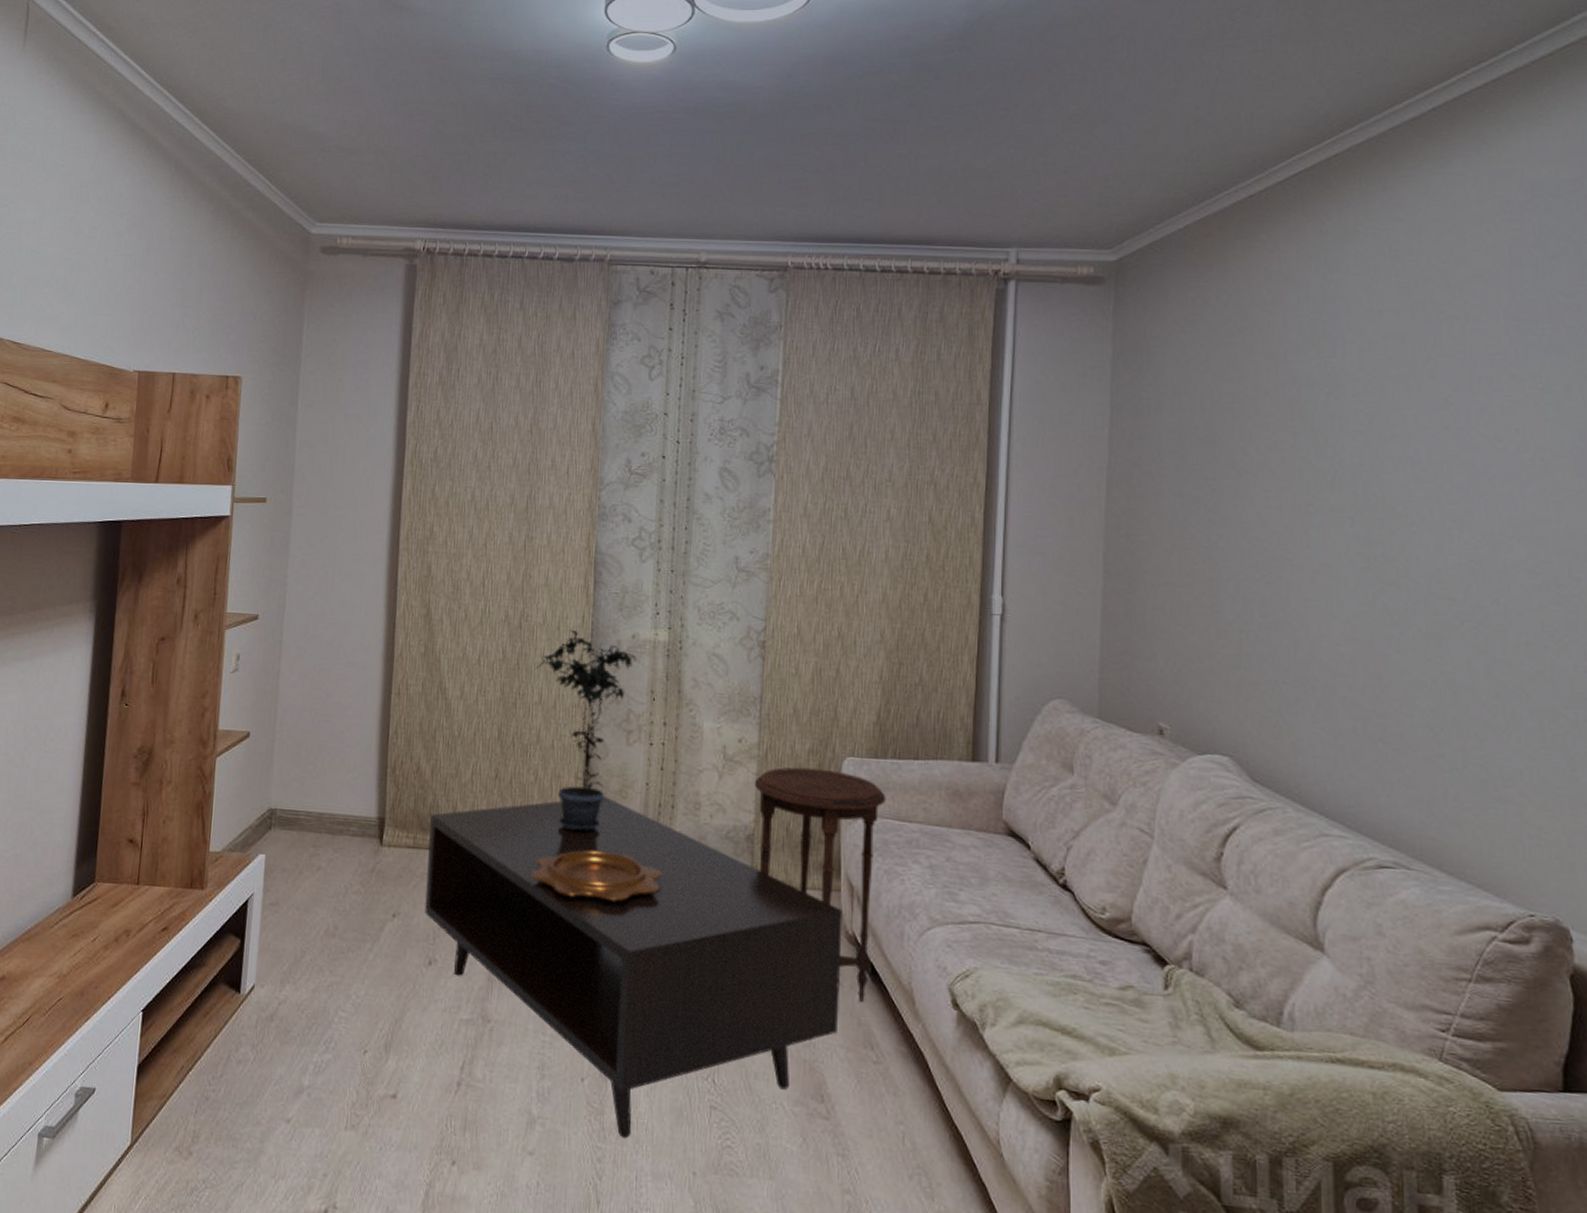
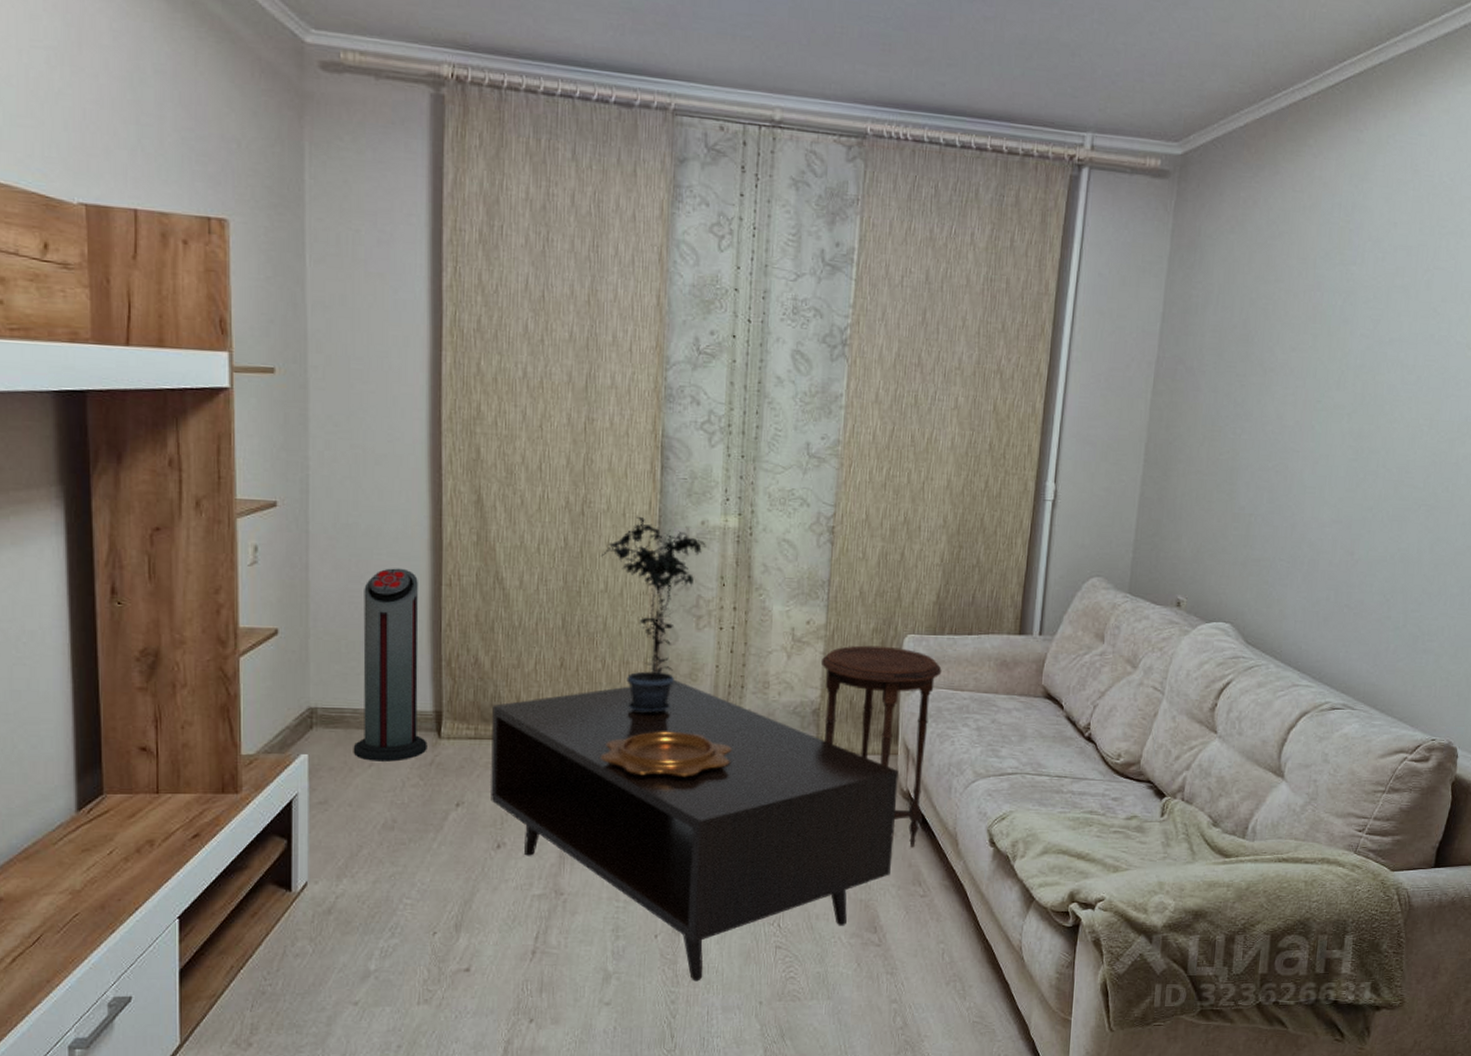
air purifier: none [304,677,371,867] -> present [353,568,428,762]

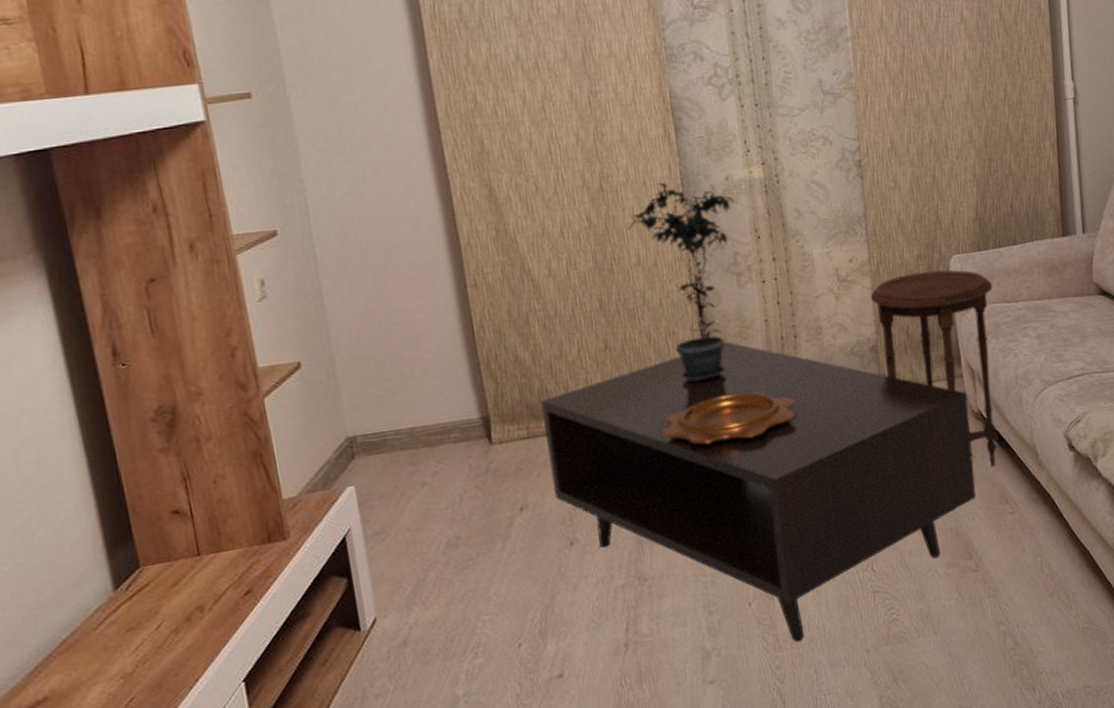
air purifier: present [353,568,428,762] -> none [385,276,480,481]

